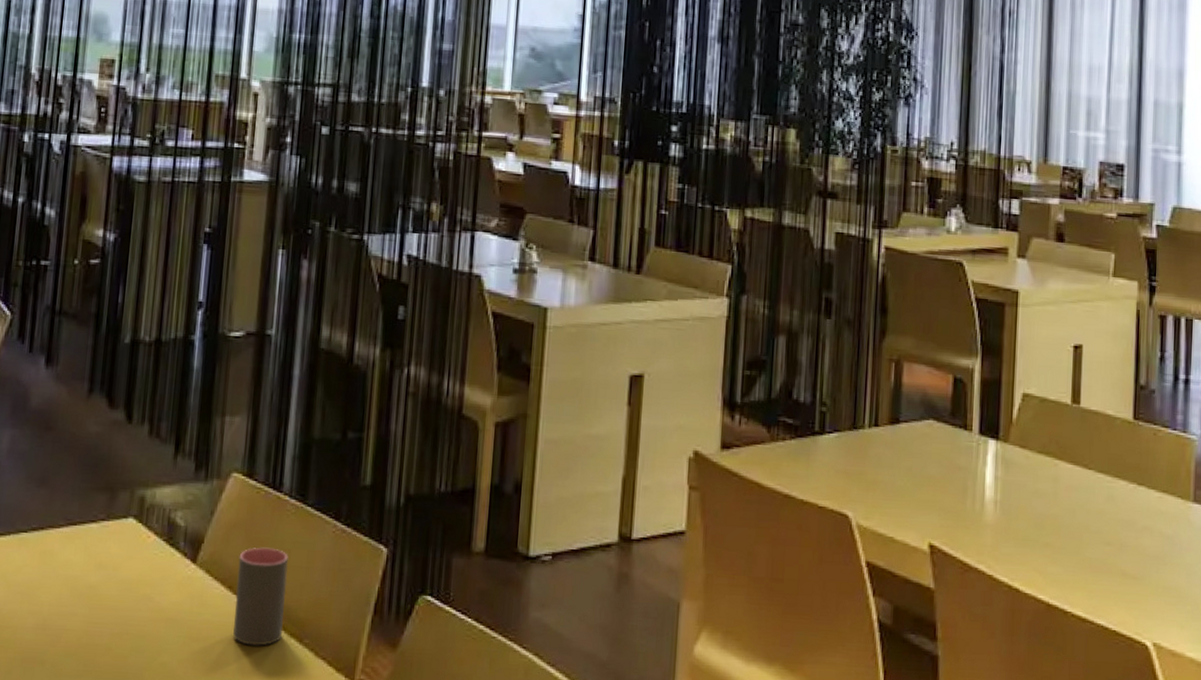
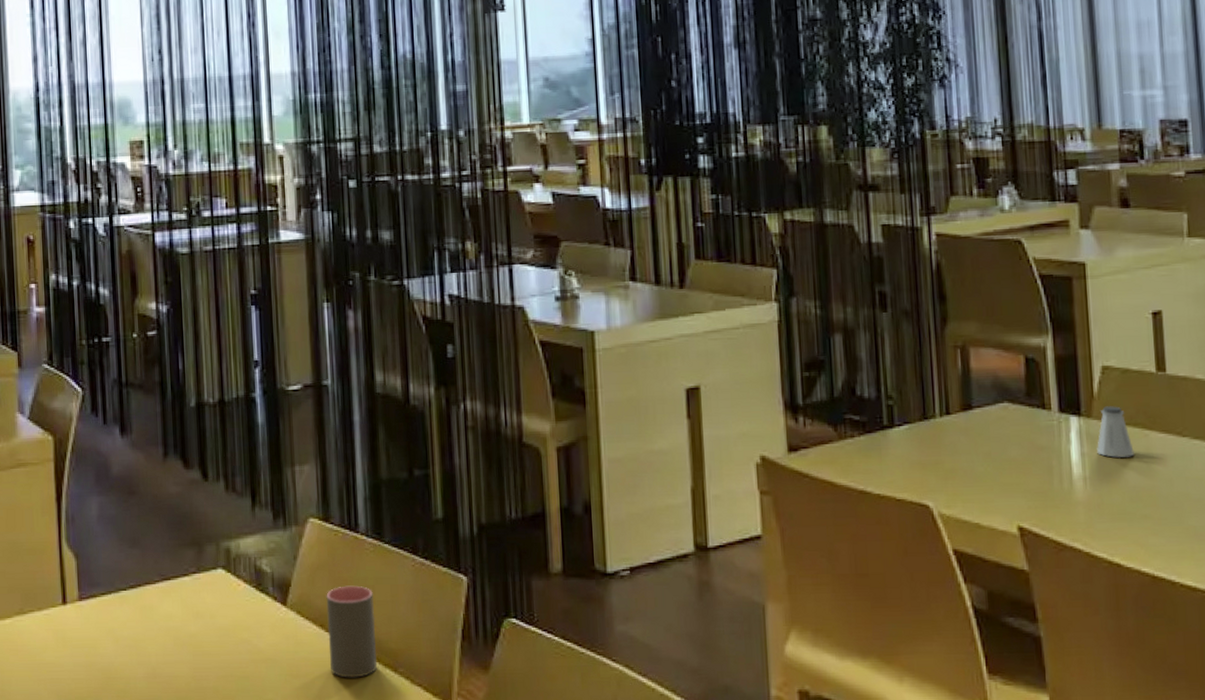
saltshaker: none [1010,433,1043,485] -> present [1097,406,1134,458]

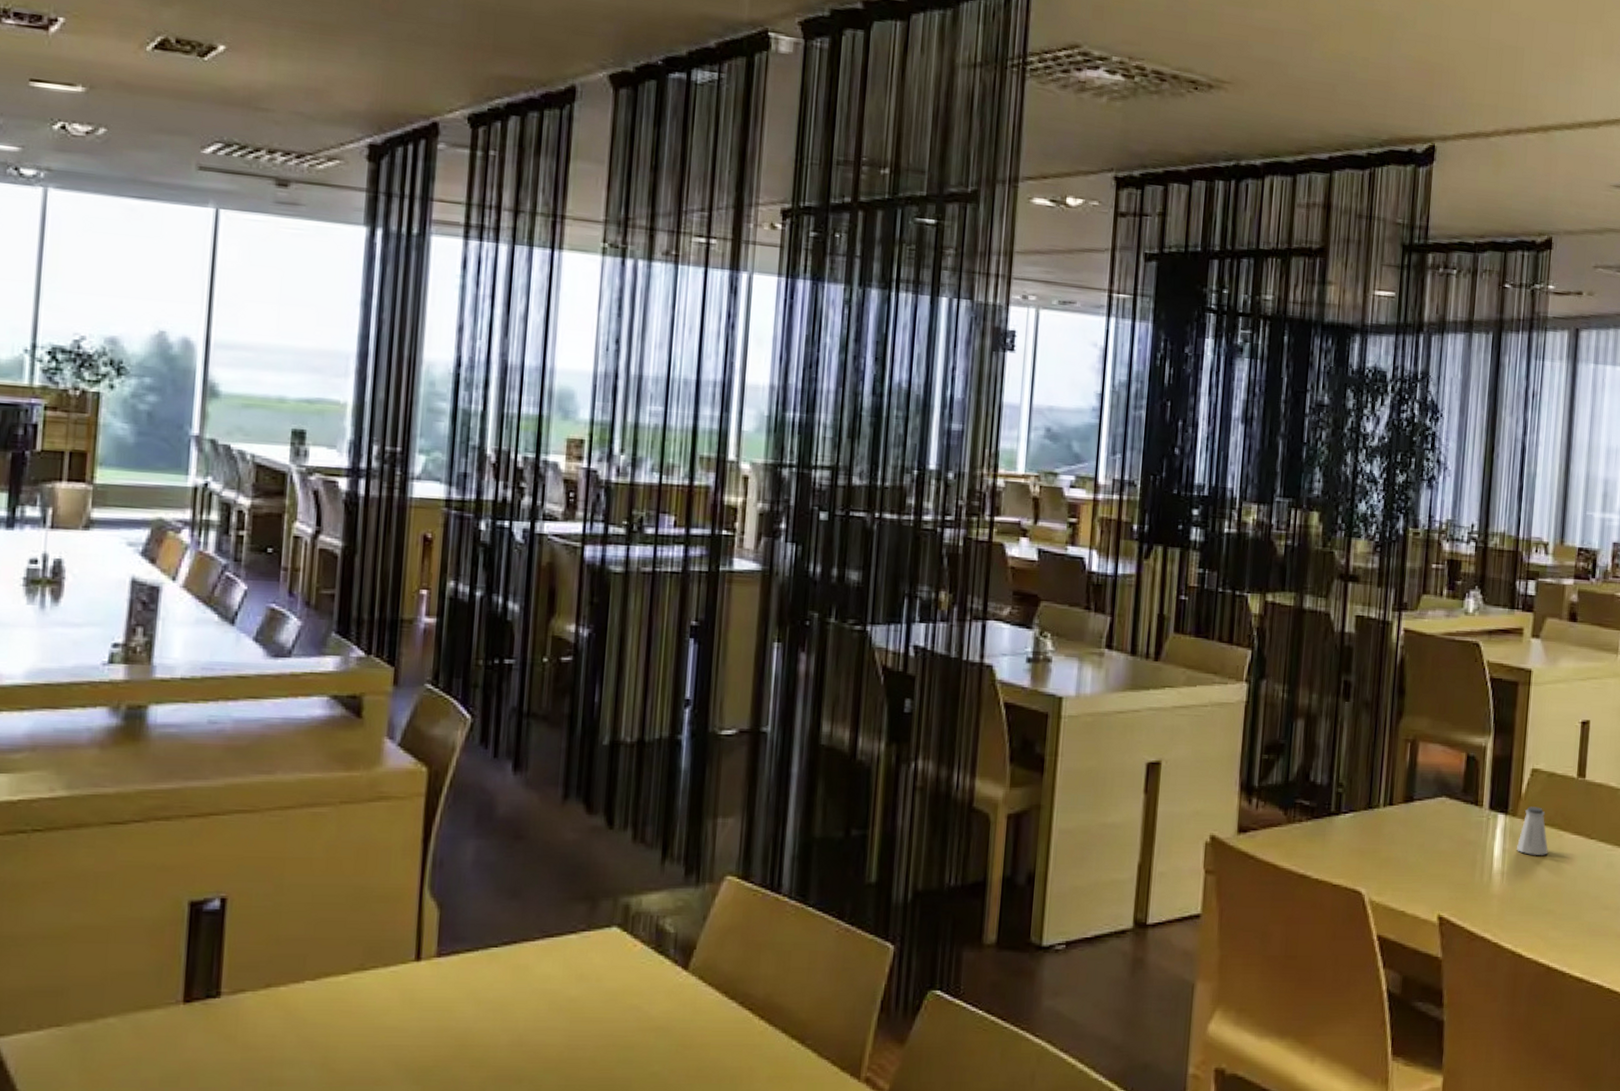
cup: present [326,585,377,678] -> none [730,950,788,1050]

